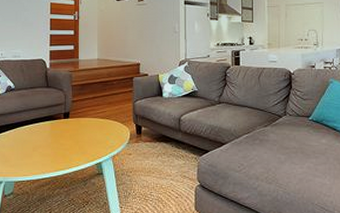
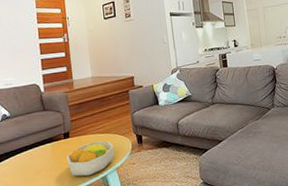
fruit bowl: none [64,125,112,160] -> present [66,140,114,177]

